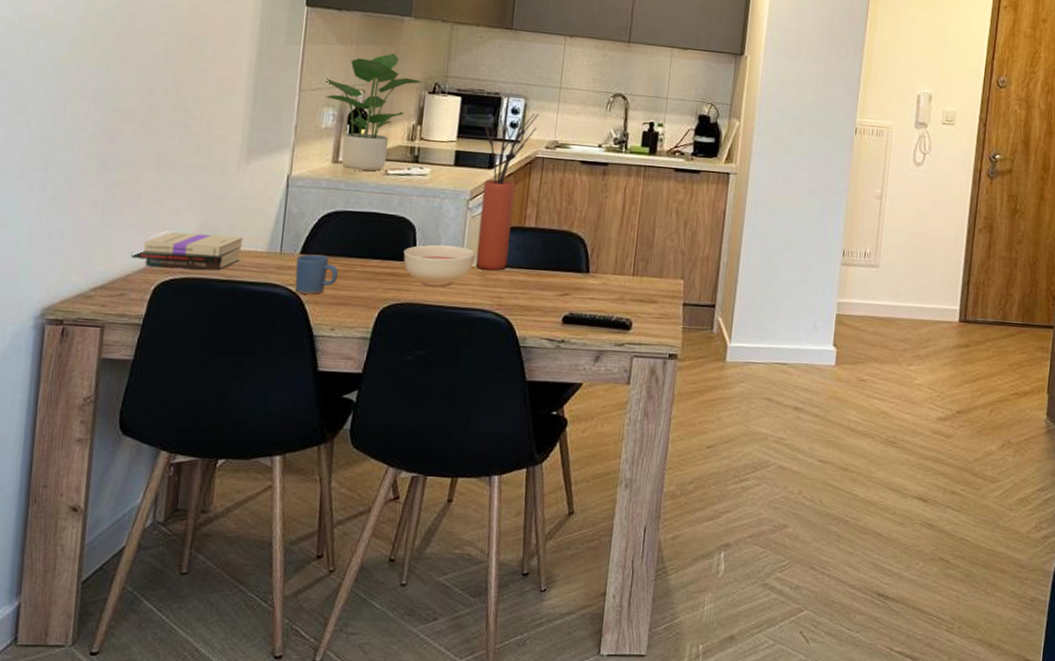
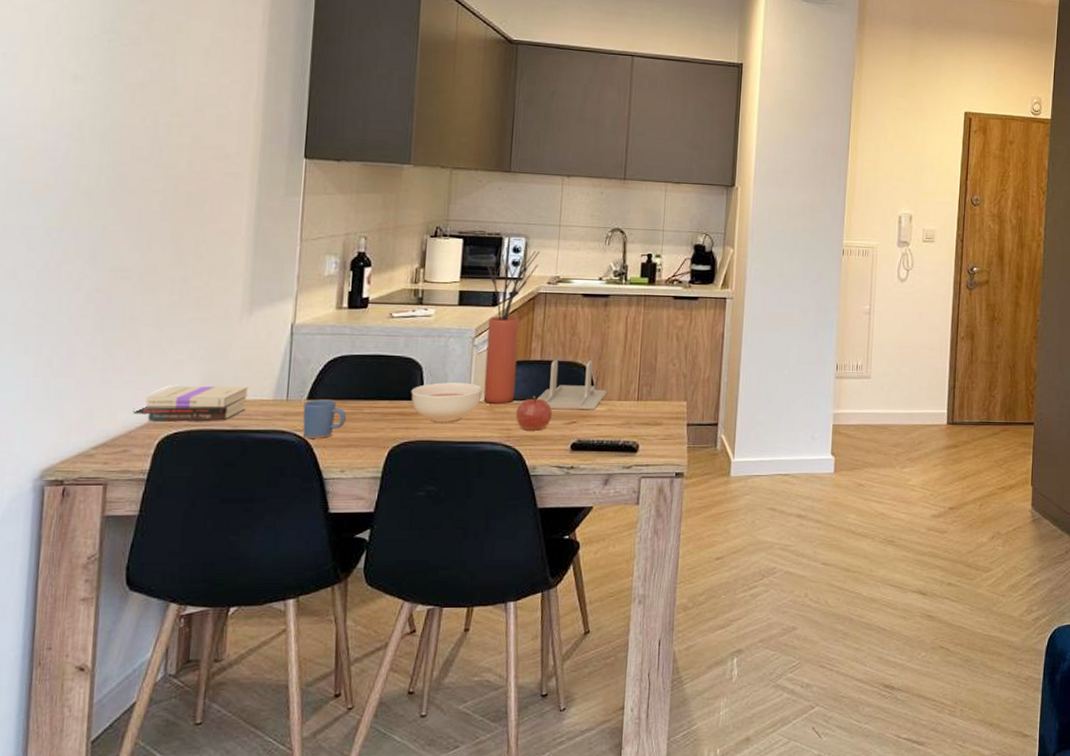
potted plant: present [325,53,423,172] -> none [327,200,424,315]
fruit: none [508,264,546,301] -> present [516,396,553,431]
napkin holder: none [530,228,602,283] -> present [537,360,607,410]

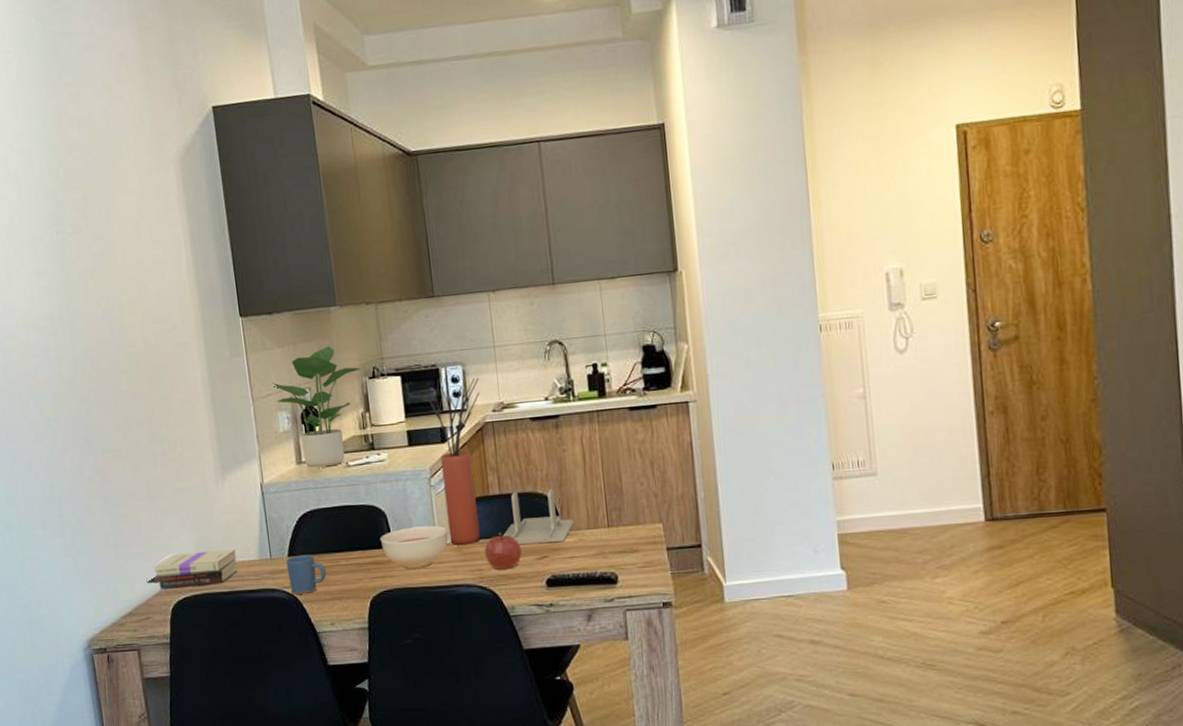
potted plant: none [327,200,424,315] -> present [274,346,362,468]

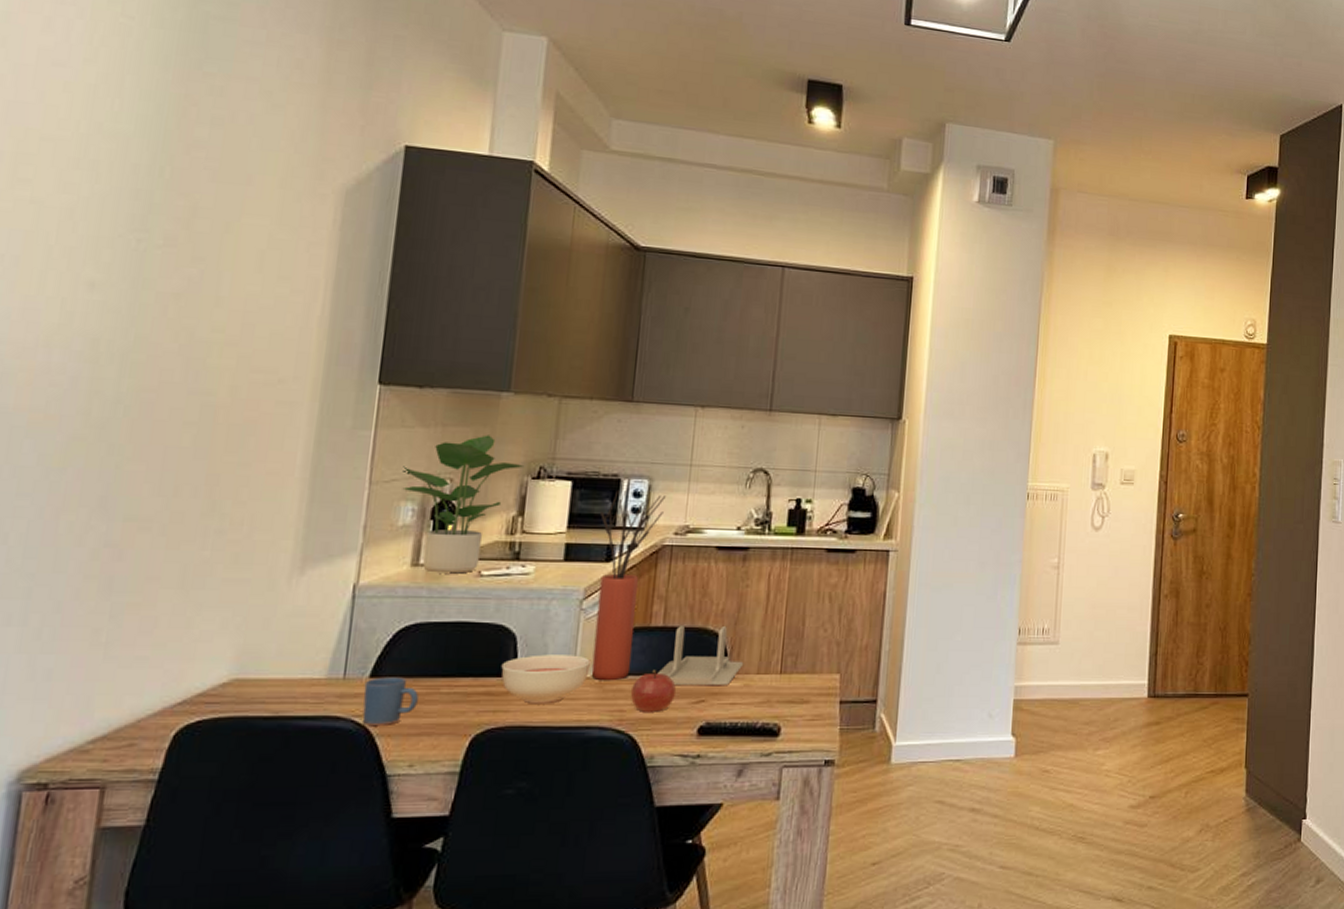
books: present [146,548,238,589] -> none [144,662,296,707]

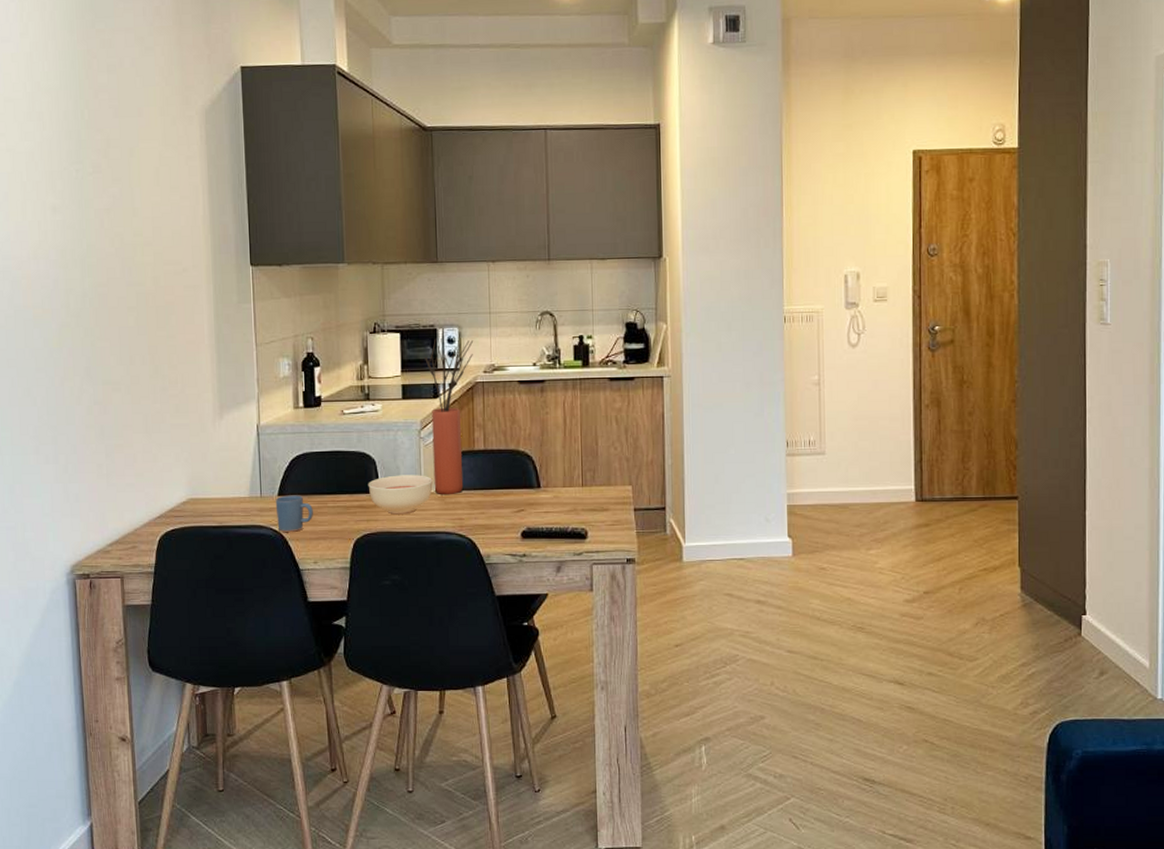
potted plant: present [402,435,525,574] -> none [278,300,363,413]
fruit: present [631,669,677,712] -> none [466,485,501,520]
napkin holder: present [658,626,744,686] -> none [485,448,552,498]

